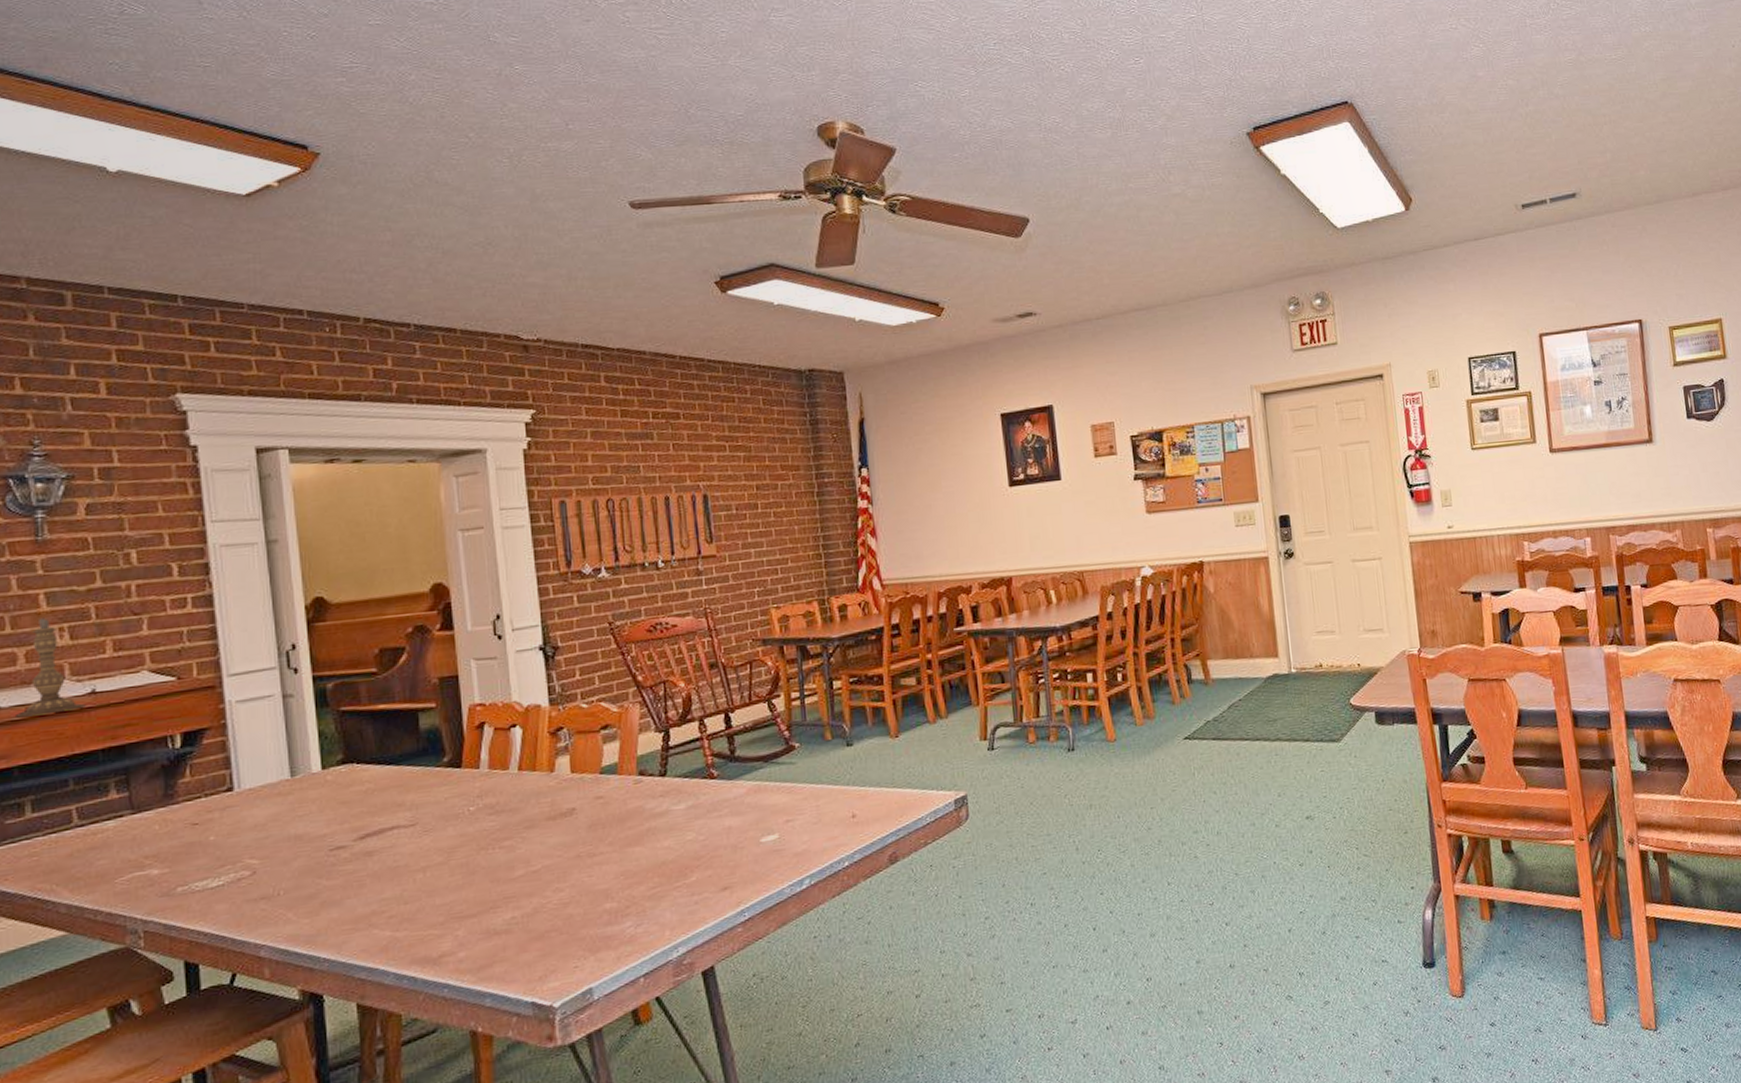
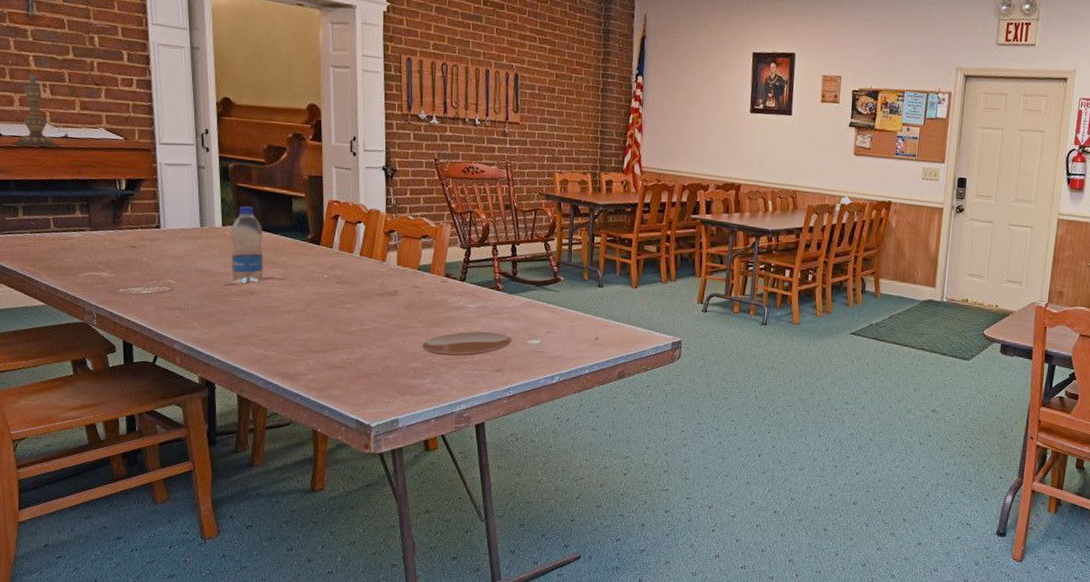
bottle: none [335,734,385,844] -> present [231,206,264,284]
plate: none [615,836,739,885] -> present [422,331,512,356]

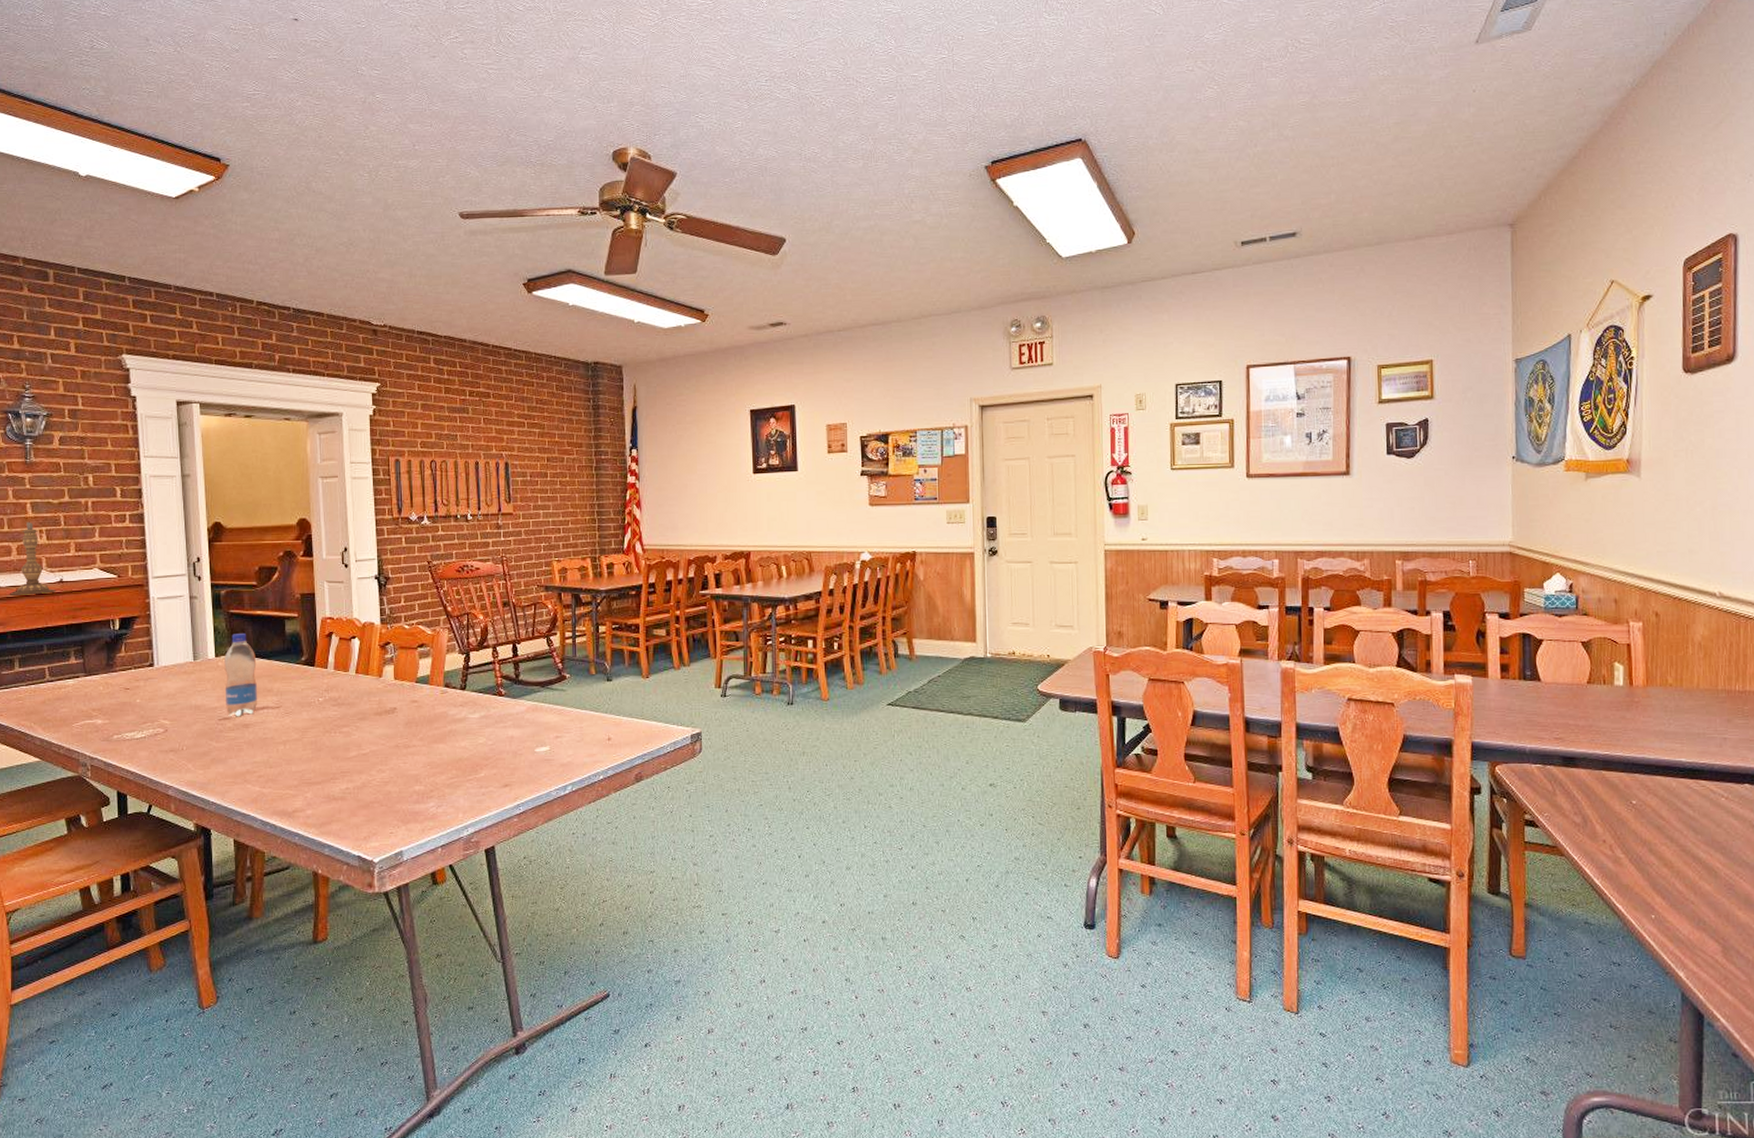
plate: present [422,331,512,356] -> none [424,743,519,775]

